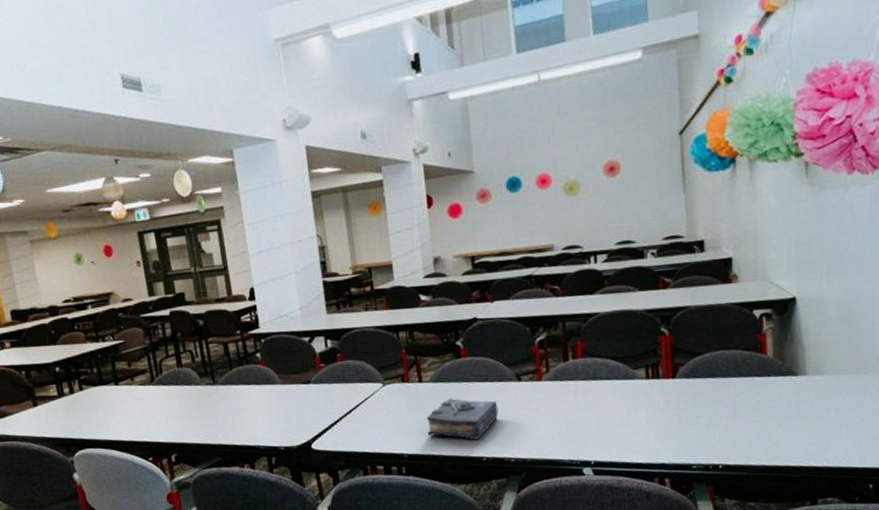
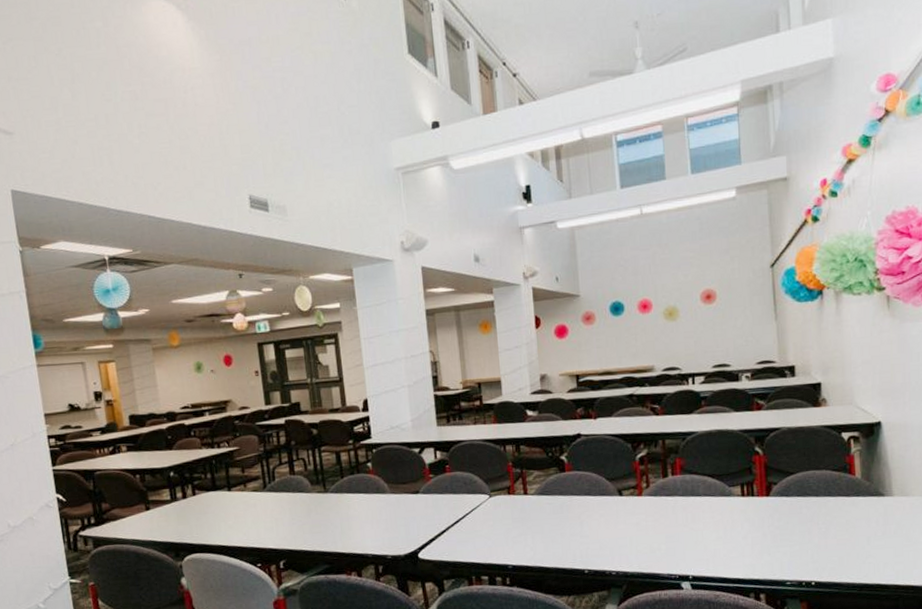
book: present [426,398,499,440] -> none [530,511,601,552]

